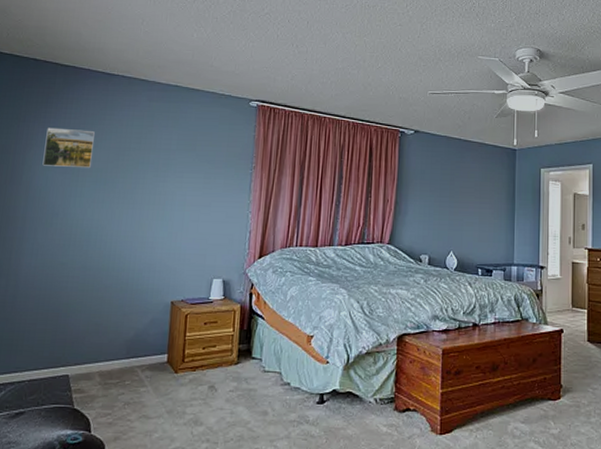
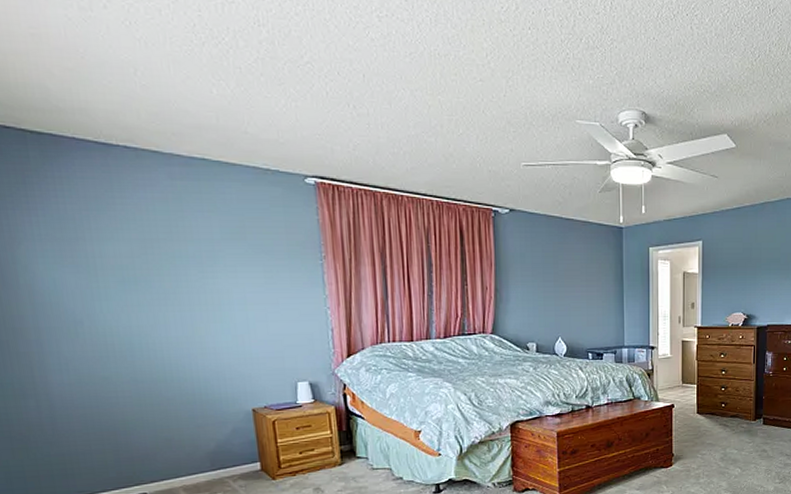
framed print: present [42,127,95,168] -> none [35,216,111,265]

